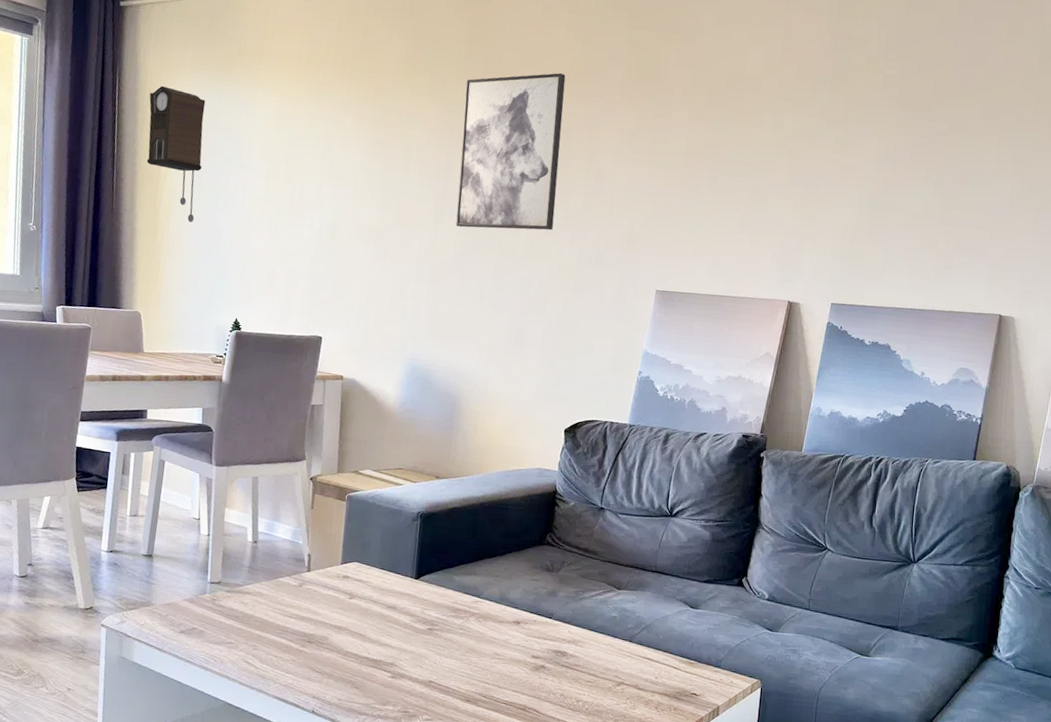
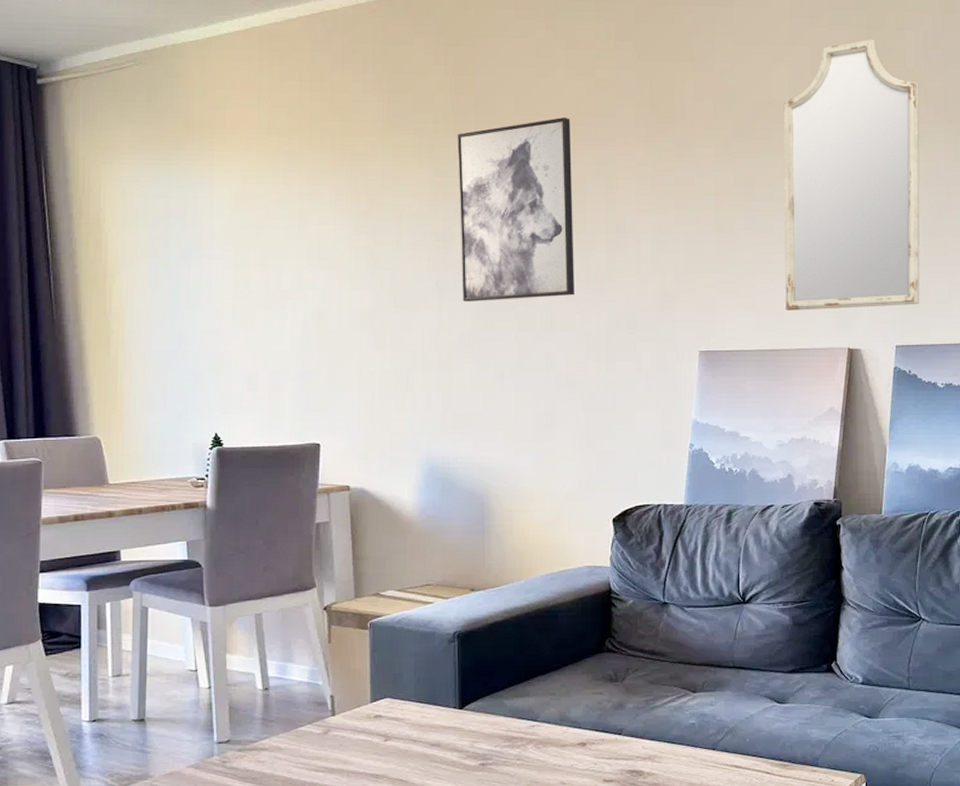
pendulum clock: present [146,85,206,222] -> none [83,172,156,327]
home mirror: none [736,26,878,269] -> present [783,39,920,311]

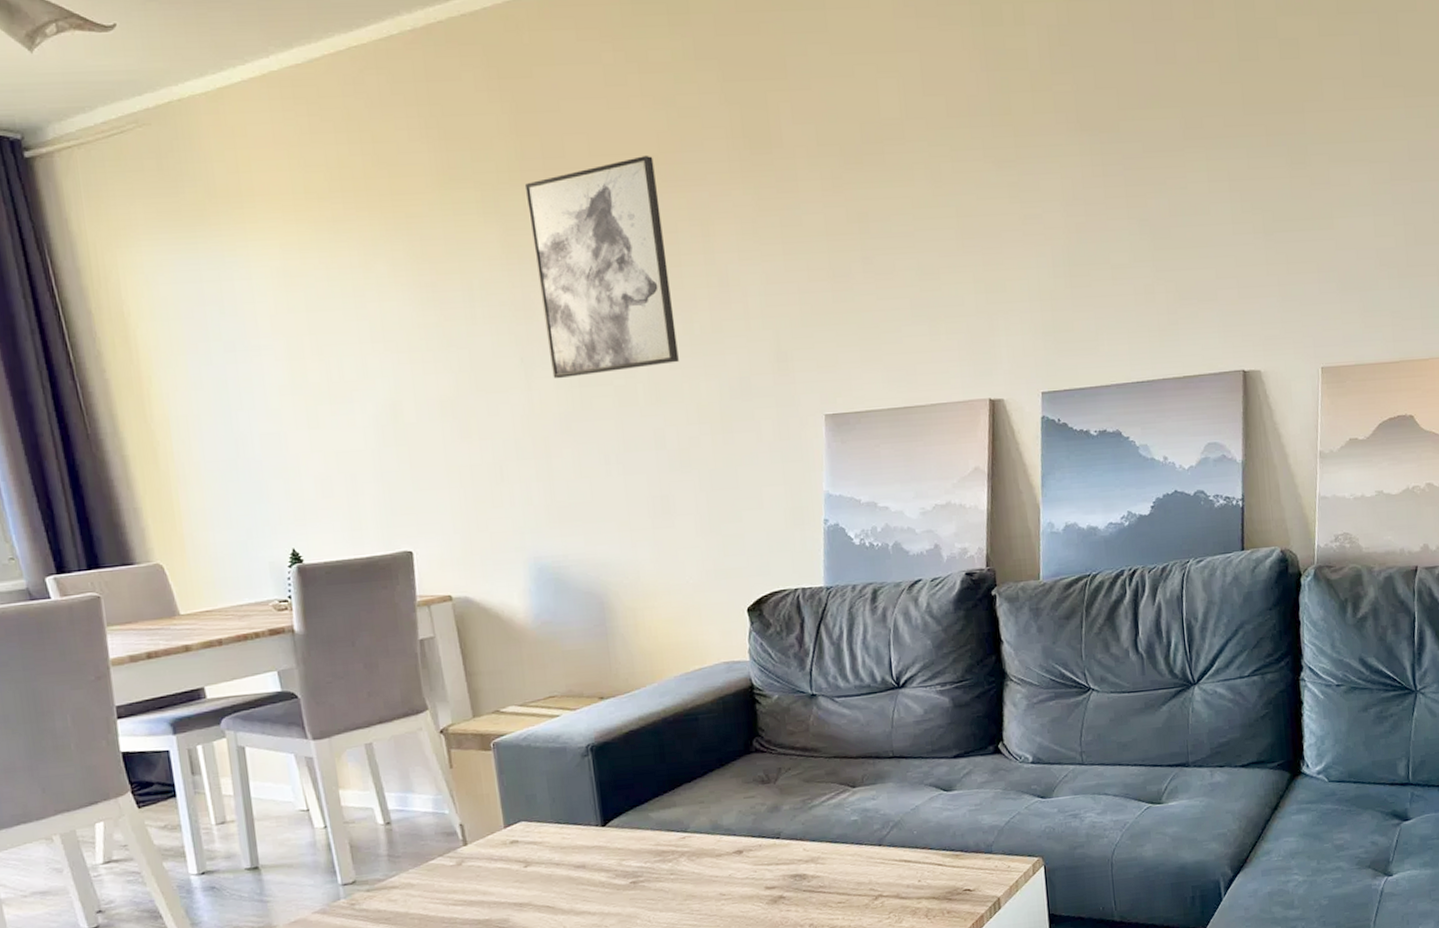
home mirror: present [783,39,920,311] -> none [894,38,1065,362]

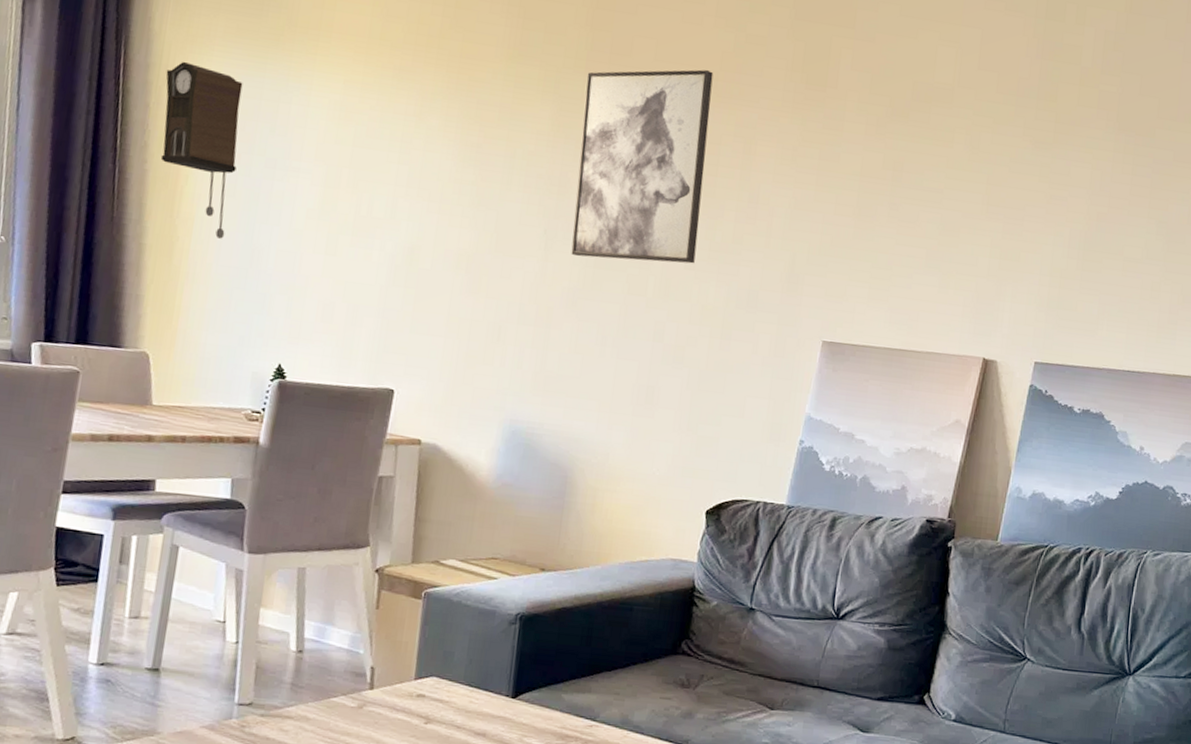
pendulum clock: none [98,258,204,435] -> present [160,61,243,239]

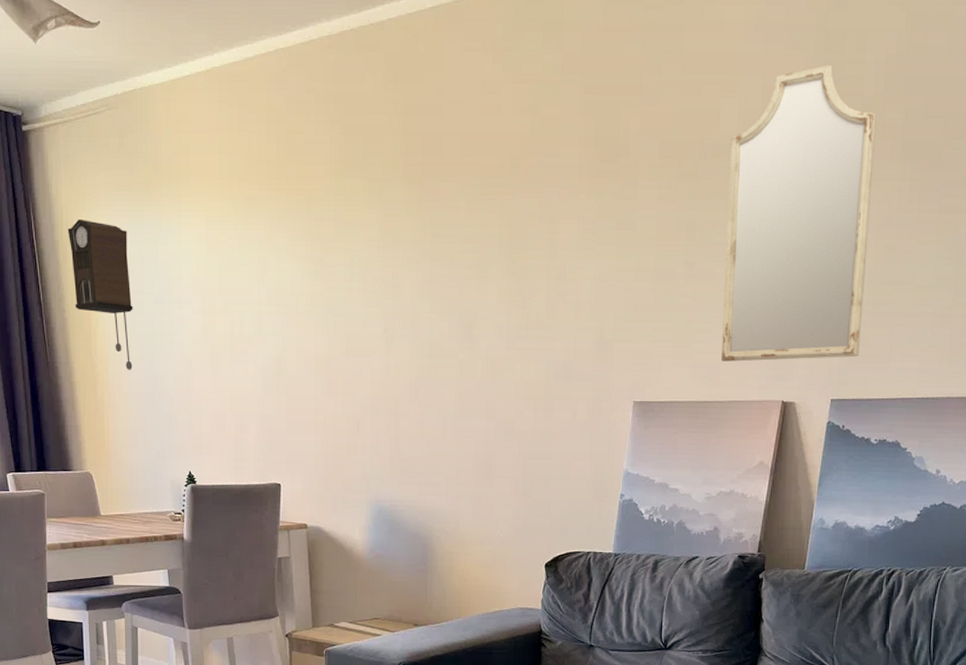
wall art: present [571,69,714,264] -> none [405,157,516,350]
home mirror: none [921,30,1093,322] -> present [721,64,876,362]

